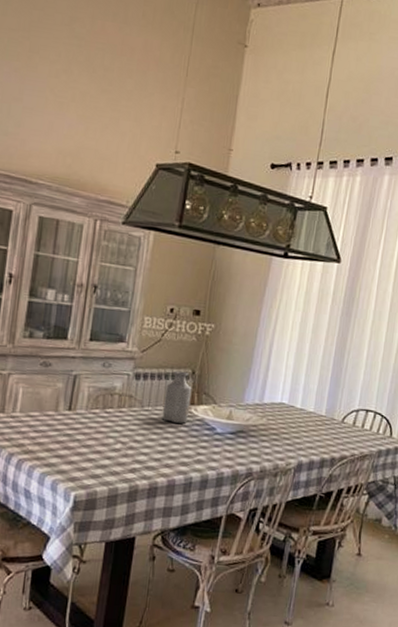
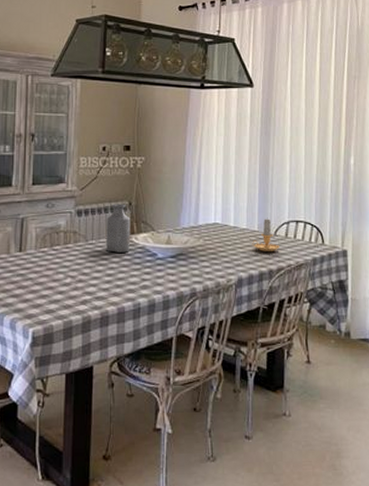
candle: none [317,403,347,440] -> present [252,217,281,253]

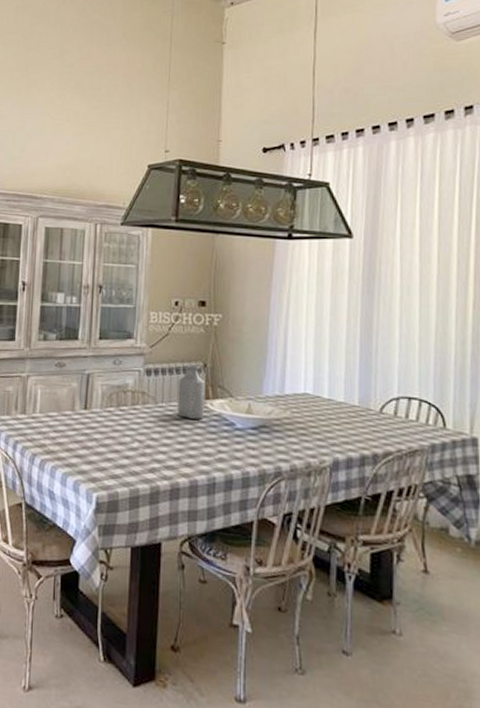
candle: present [252,217,281,253] -> none [351,391,388,433]

